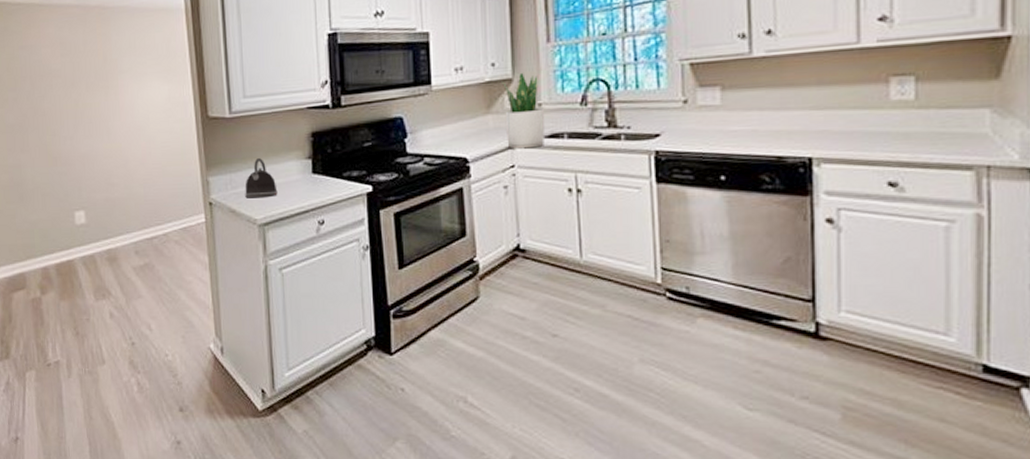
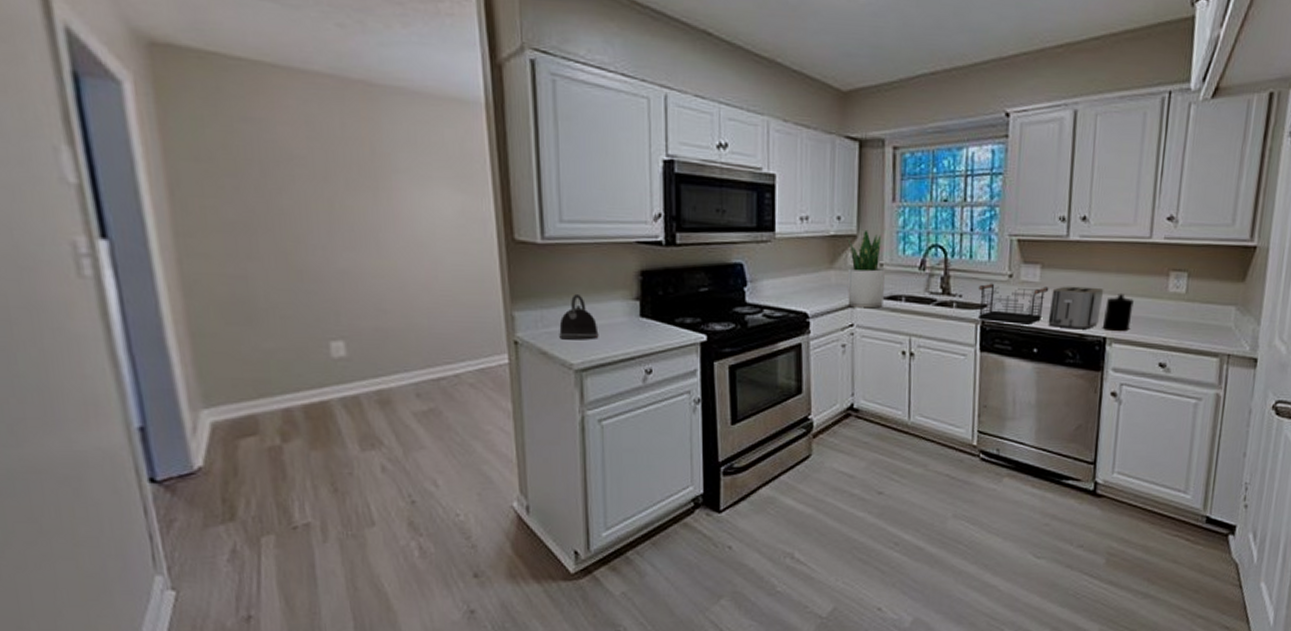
dish rack: none [648,109,733,152] -> present [978,283,1049,325]
toaster: none [735,104,803,152] -> present [1048,286,1104,330]
canister: none [805,108,844,150] -> present [1102,294,1134,331]

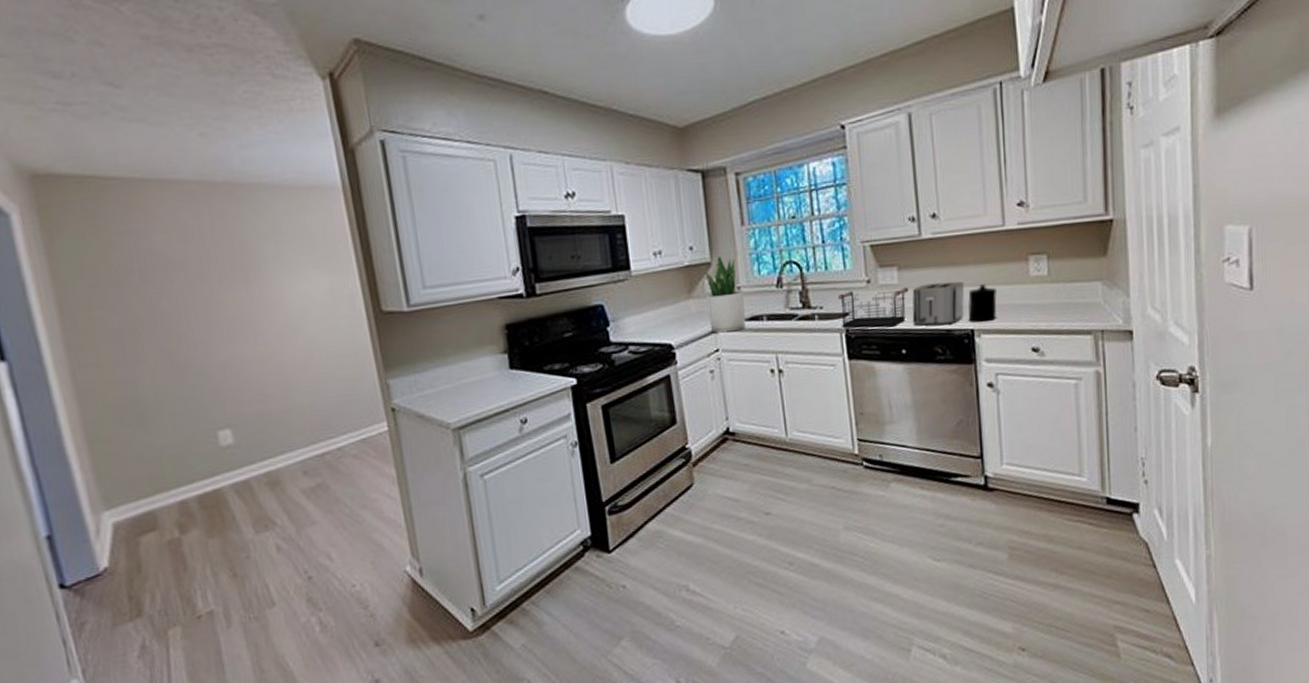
kettle: present [559,294,599,340] -> none [432,355,472,401]

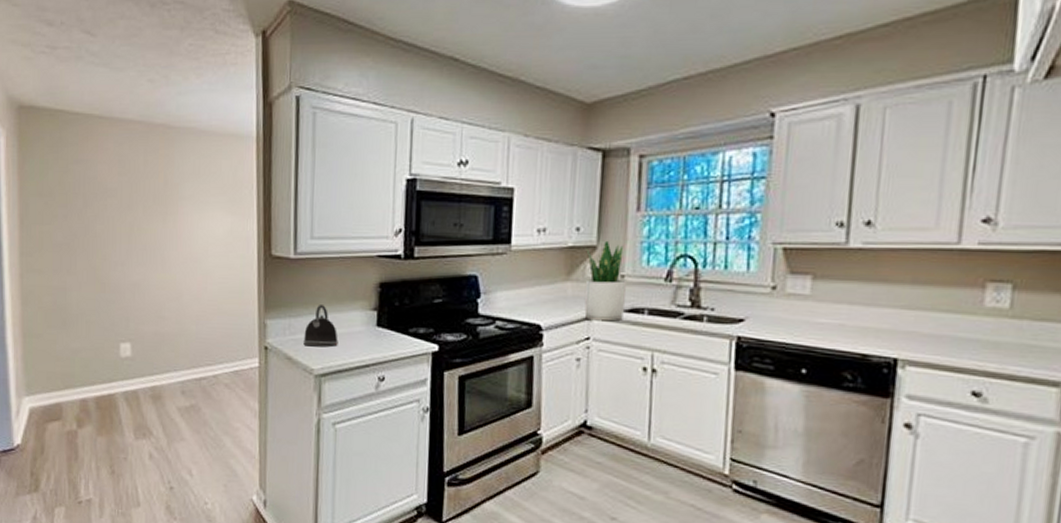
kettle: none [432,355,472,401] -> present [303,305,338,347]
dish rack: present [837,287,909,329] -> none [733,295,823,342]
toaster: present [912,281,965,326] -> none [820,299,895,349]
canister: present [968,284,997,322] -> none [892,309,936,352]

